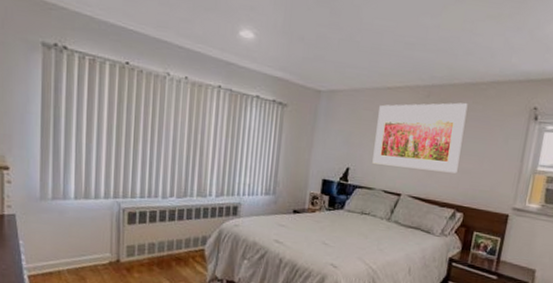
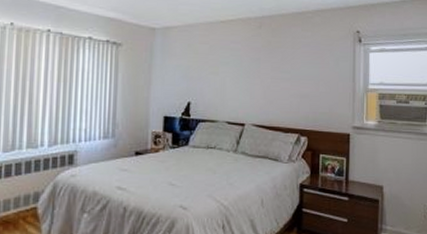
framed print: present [372,102,468,173] -> none [213,31,298,98]

